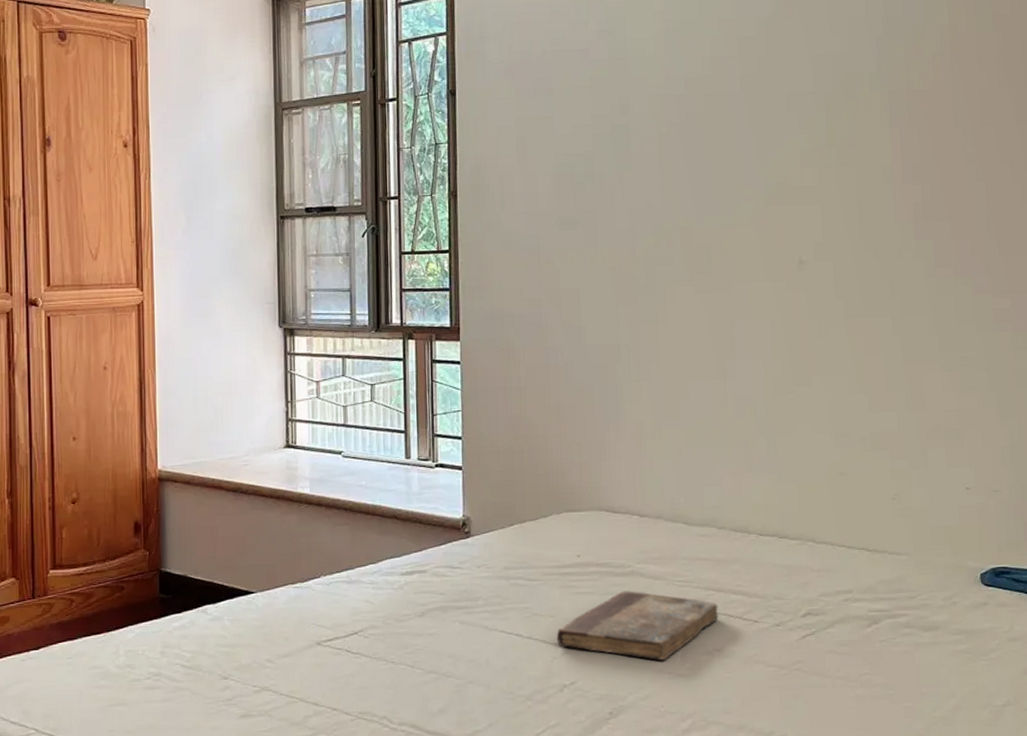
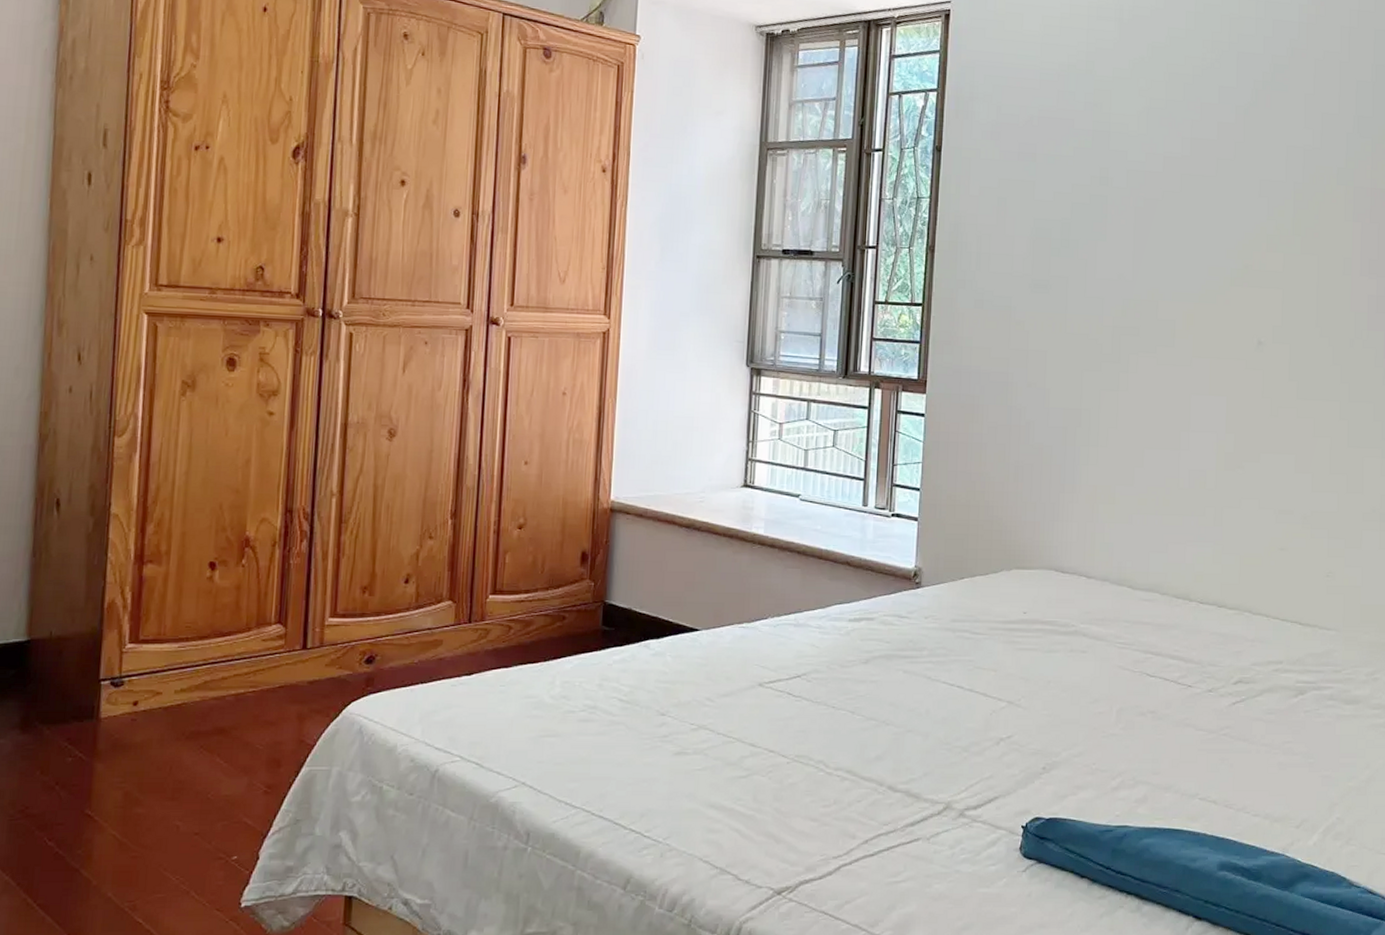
book: present [556,591,718,661] -> none [997,649,1155,720]

